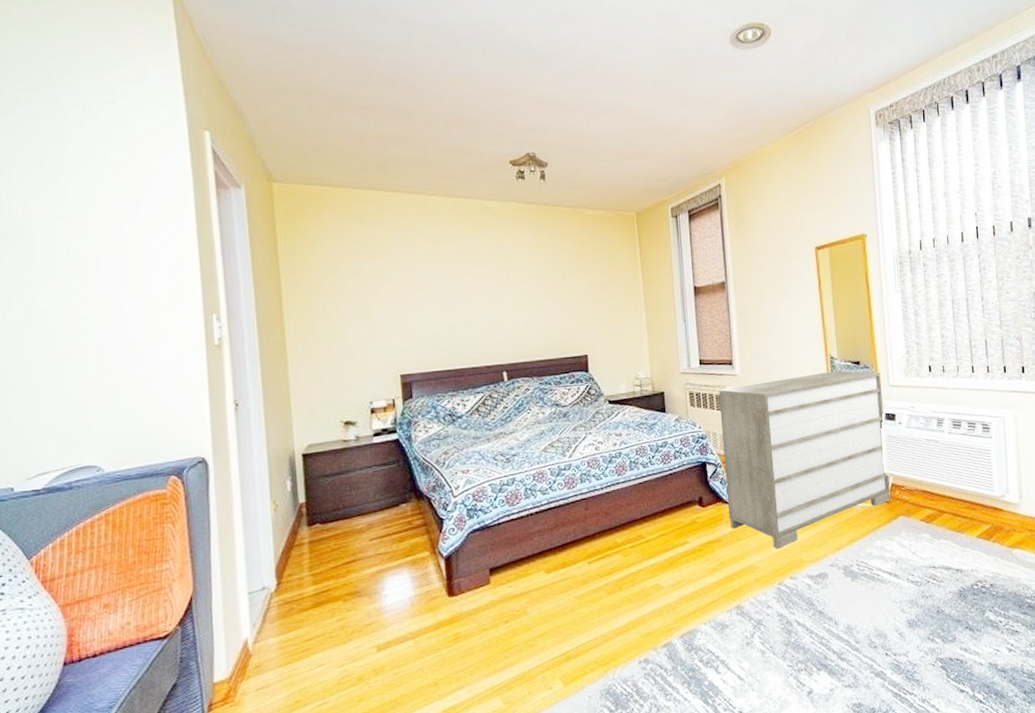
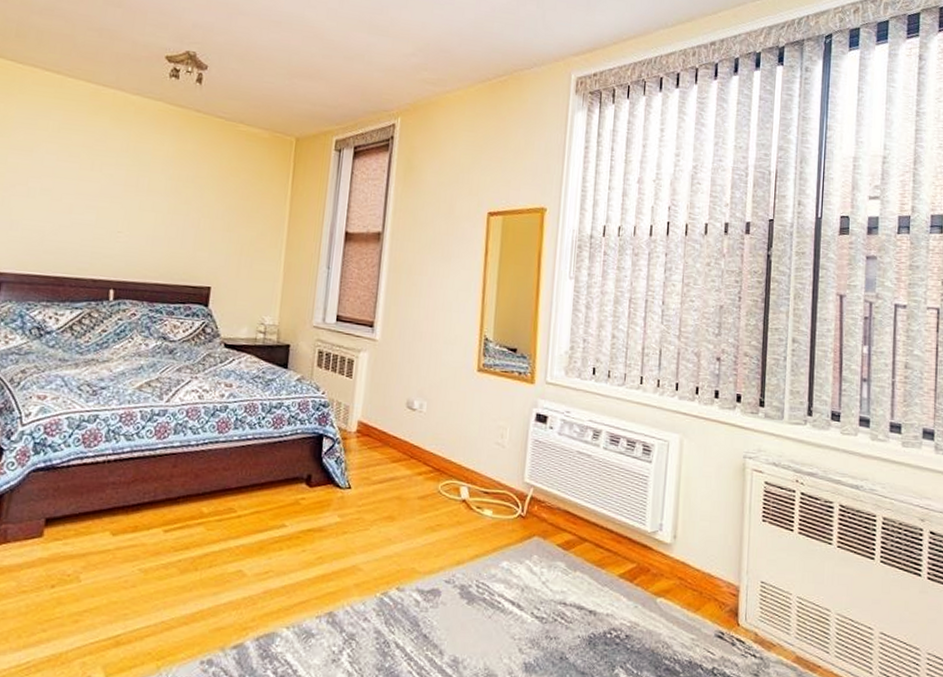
dresser: present [718,371,891,549] -> none [338,353,538,551]

